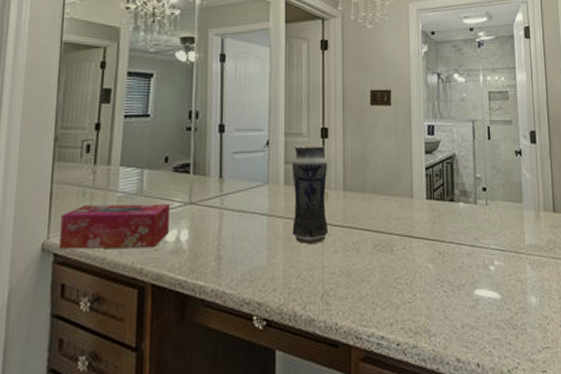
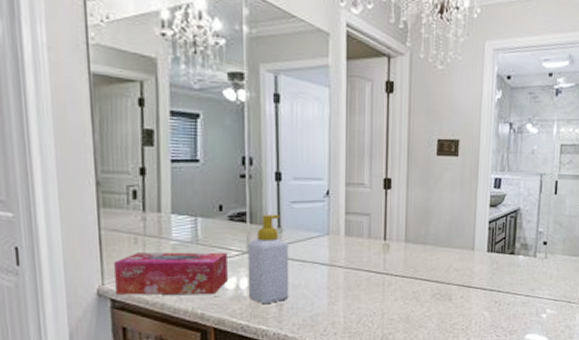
soap bottle: none [188,165,229,257] -> present [247,215,289,303]
vase: present [291,144,329,244] -> none [352,195,389,292]

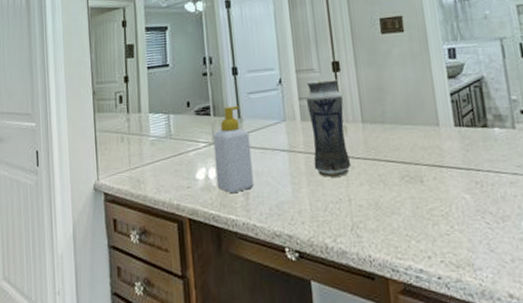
tissue box: present [114,252,228,296] -> none [106,144,198,189]
vase: none [352,195,389,292] -> present [306,79,352,177]

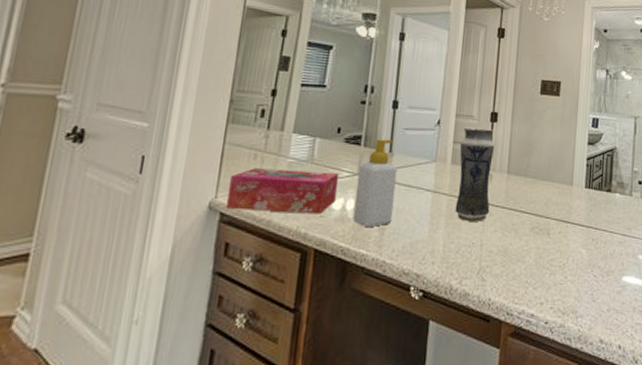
tissue box: none [106,144,198,189] -> present [227,168,339,215]

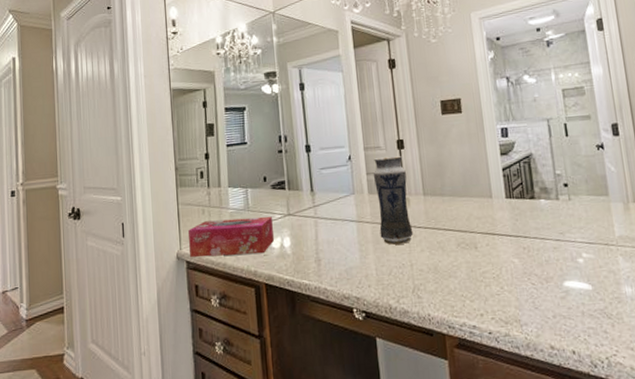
soap bottle: present [353,139,398,227] -> none [287,180,325,260]

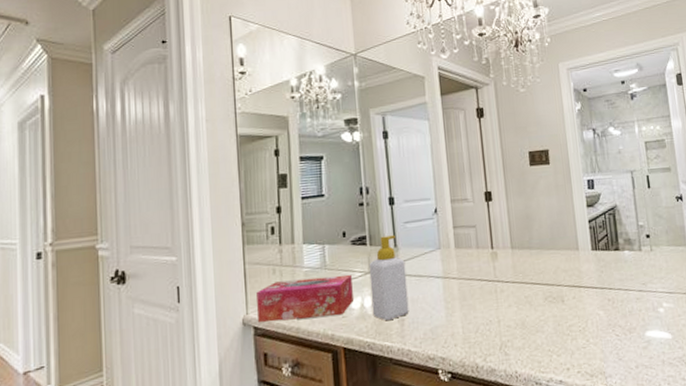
soap bottle: none [287,180,325,260] -> present [369,235,409,320]
vase: present [373,155,414,245] -> none [460,208,501,301]

